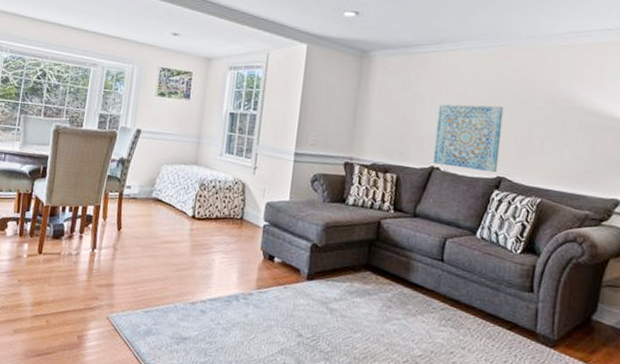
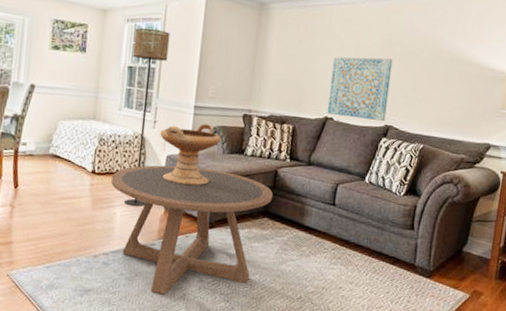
coffee table: none [210,212,376,349] -> present [111,165,273,295]
floor lamp: none [222,75,272,255] -> present [123,28,170,207]
decorative bowl: none [260,171,322,235] -> present [160,123,221,186]

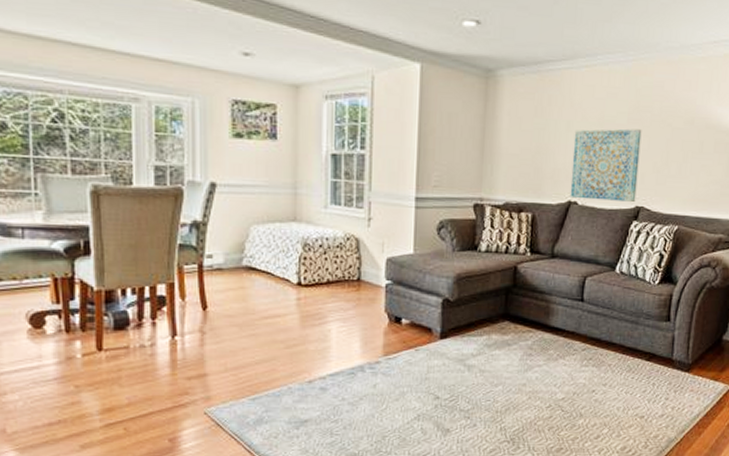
coffee table: present [111,165,273,295] -> none [322,269,513,418]
floor lamp: present [123,28,170,207] -> none [336,106,380,321]
decorative bowl: present [160,123,221,186] -> none [376,218,450,292]

